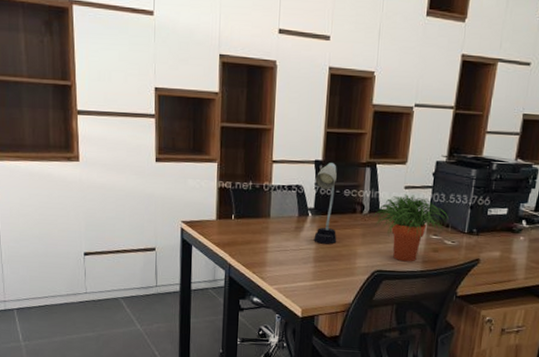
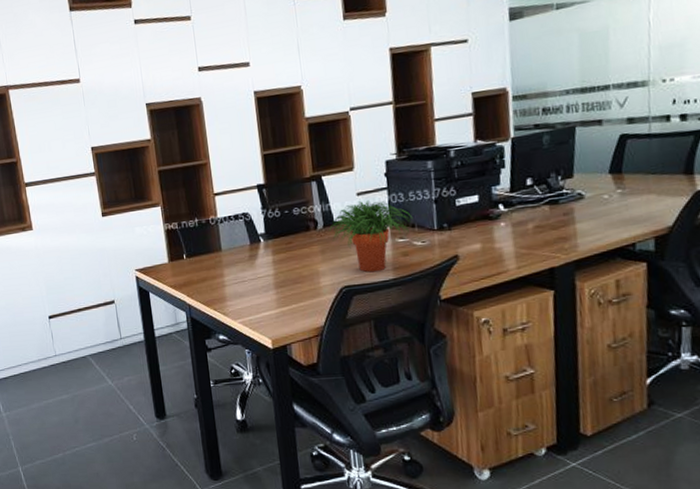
desk lamp: present [314,163,337,244] -> none [260,184,296,269]

